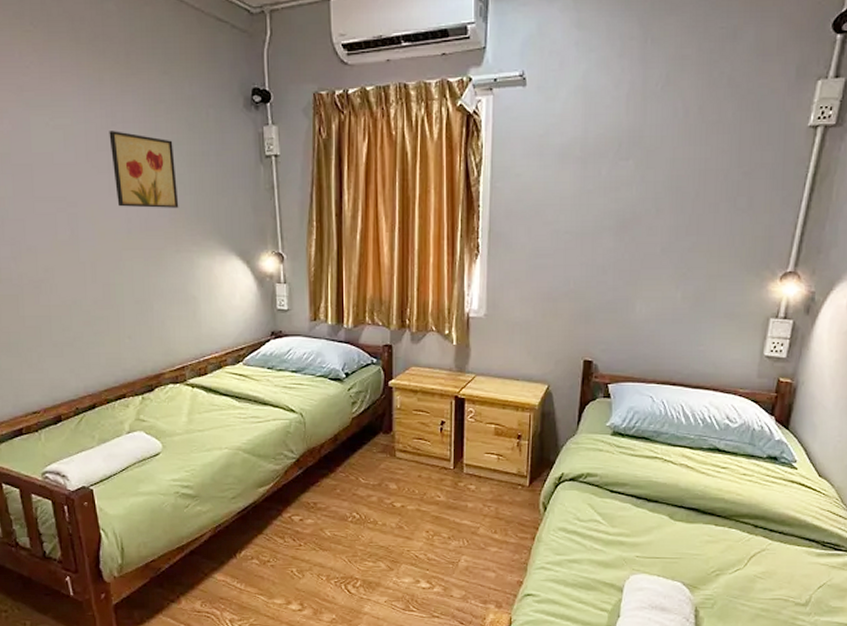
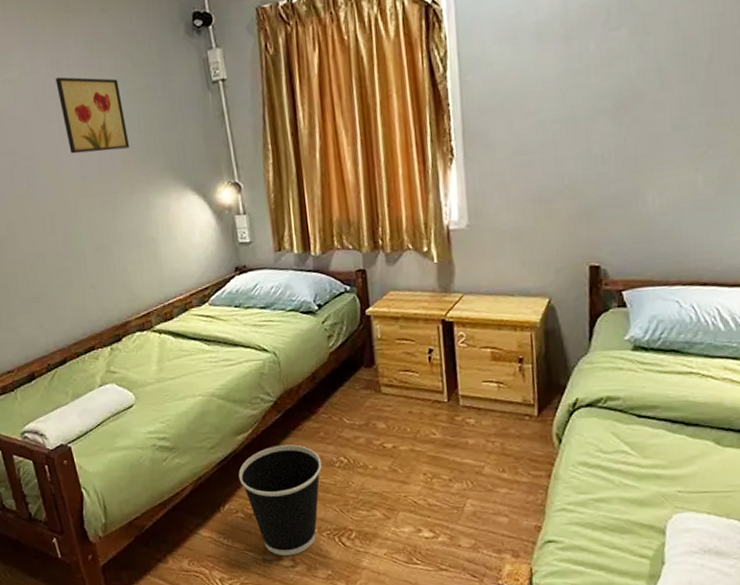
wastebasket: none [257,499,336,601] -> present [238,444,322,556]

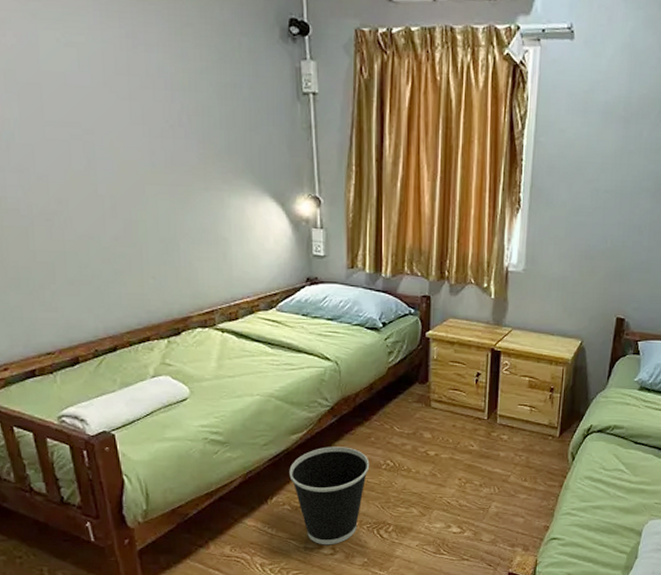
wall art: present [55,77,130,154] -> none [129,53,208,143]

